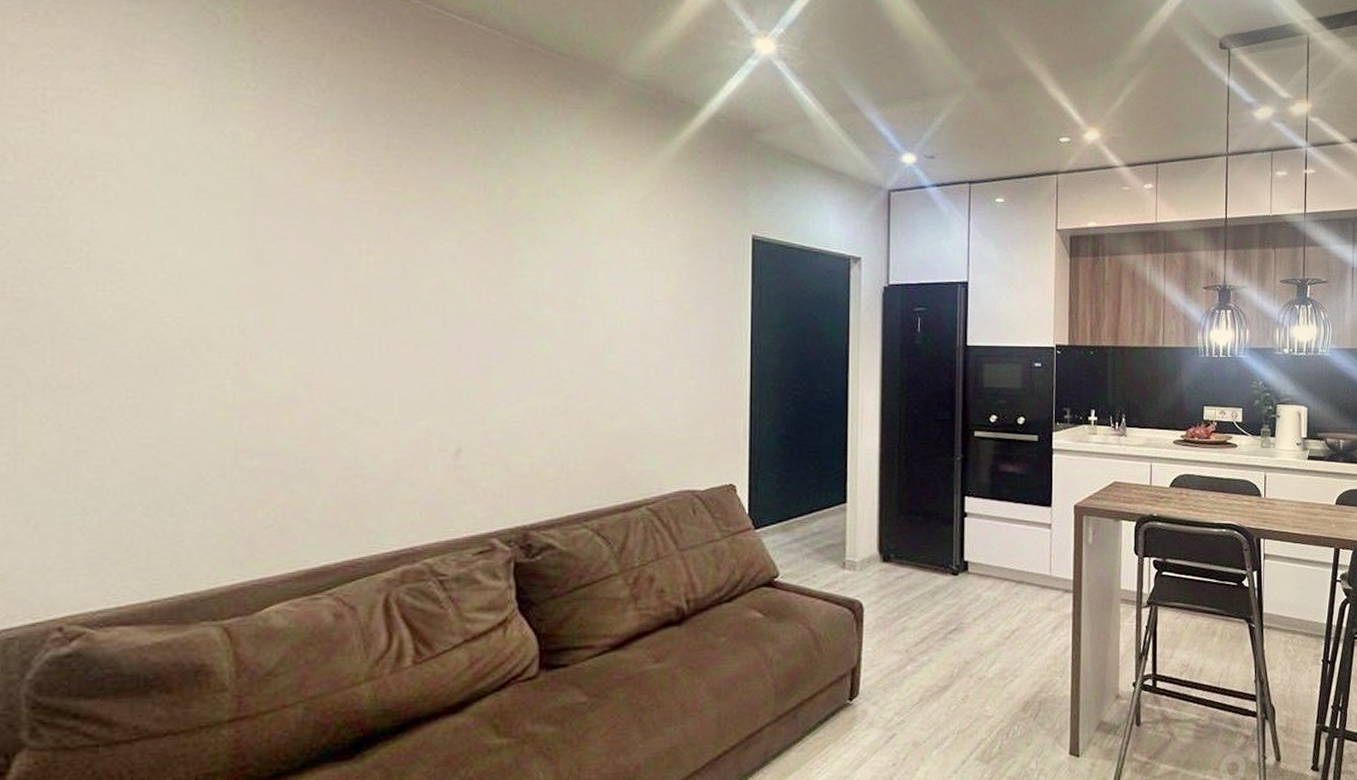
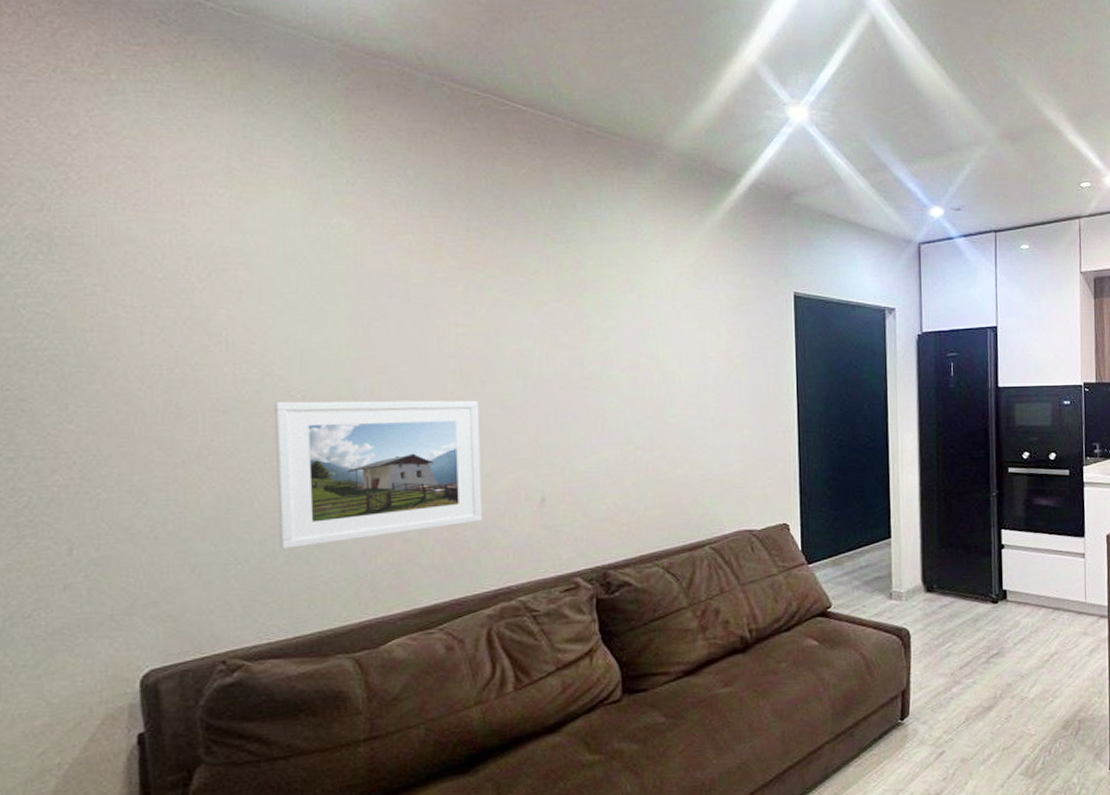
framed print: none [139,329,389,500] -> present [273,400,483,550]

